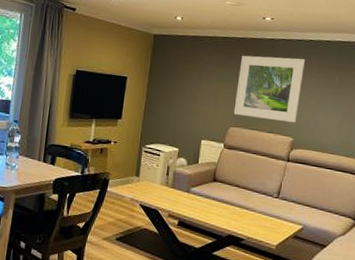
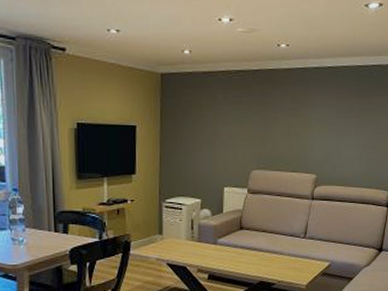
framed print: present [233,55,306,123] -> none [254,88,324,159]

